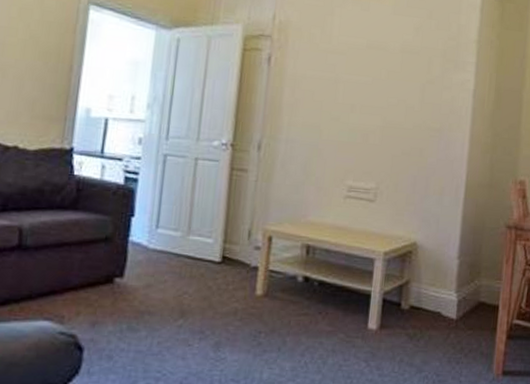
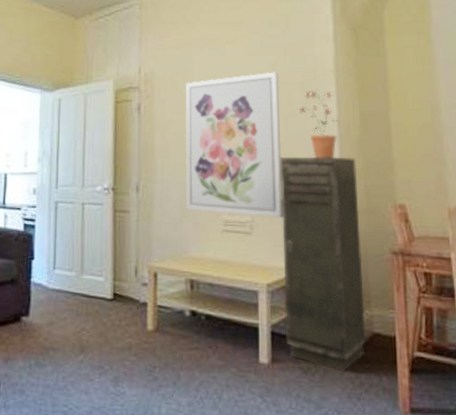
wall art: none [310,35,422,187] -> present [185,72,283,218]
storage cabinet: none [396,125,485,338] -> present [280,157,366,372]
potted plant: none [437,59,474,130] -> present [299,90,338,159]

